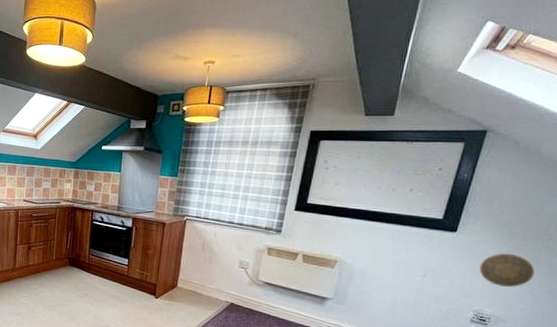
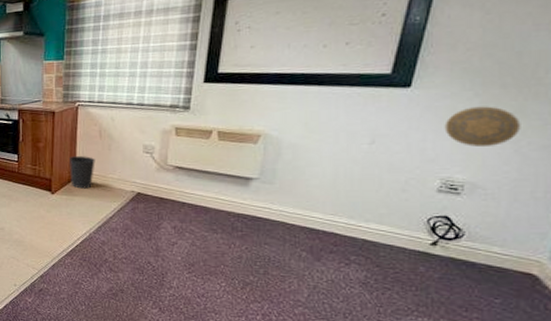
wastebasket: none [173,265,197,296] -> present [69,156,95,189]

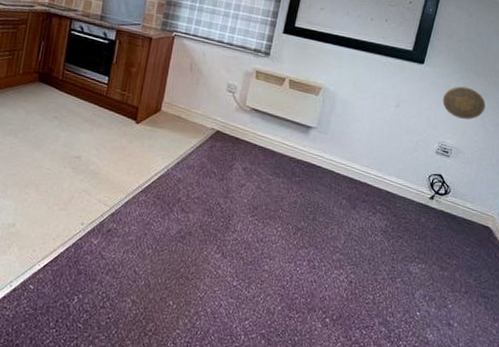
wastebasket: present [69,156,95,189] -> none [156,86,183,122]

